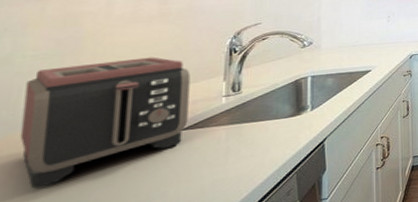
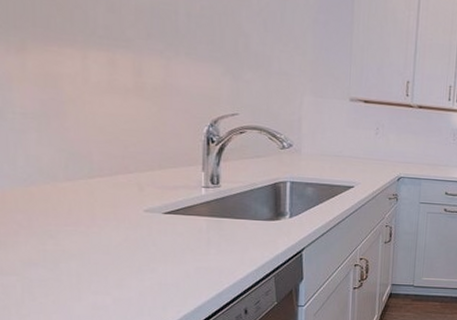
toaster: present [20,57,191,189] -> none [20,129,170,242]

